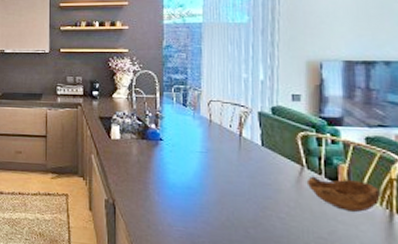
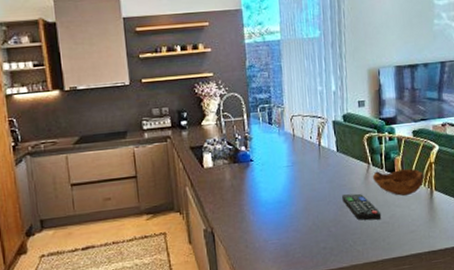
remote control: none [265,195,317,233] -> present [342,193,382,221]

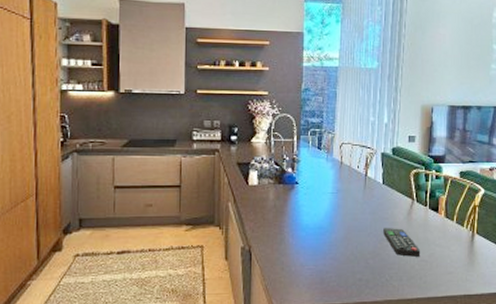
bowl: present [372,168,424,196] -> none [415,208,467,235]

